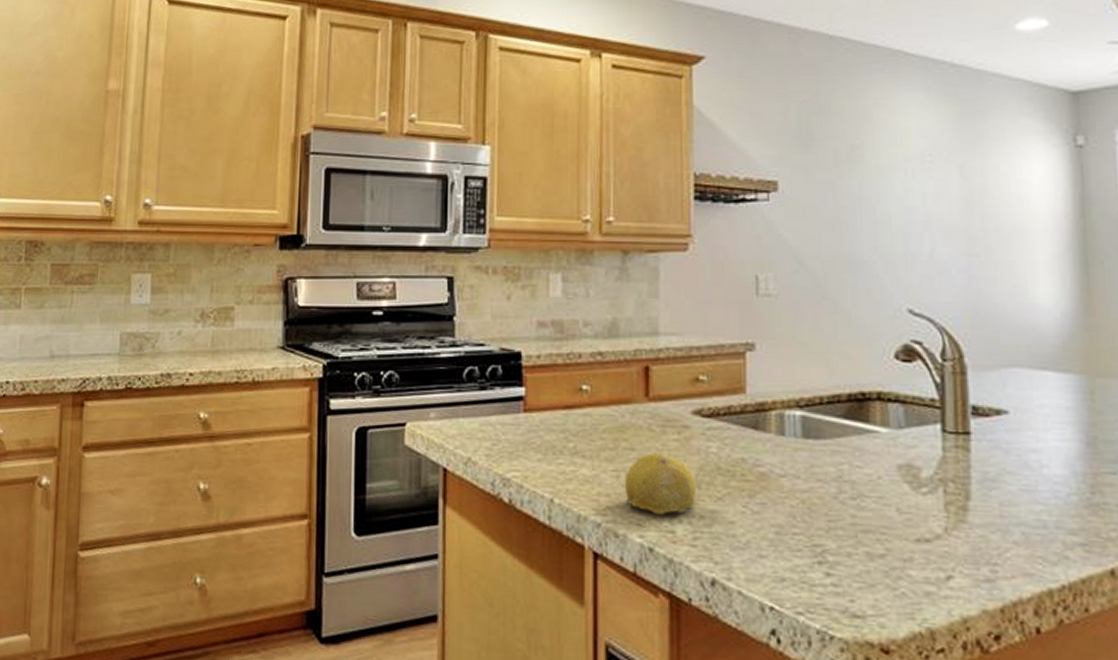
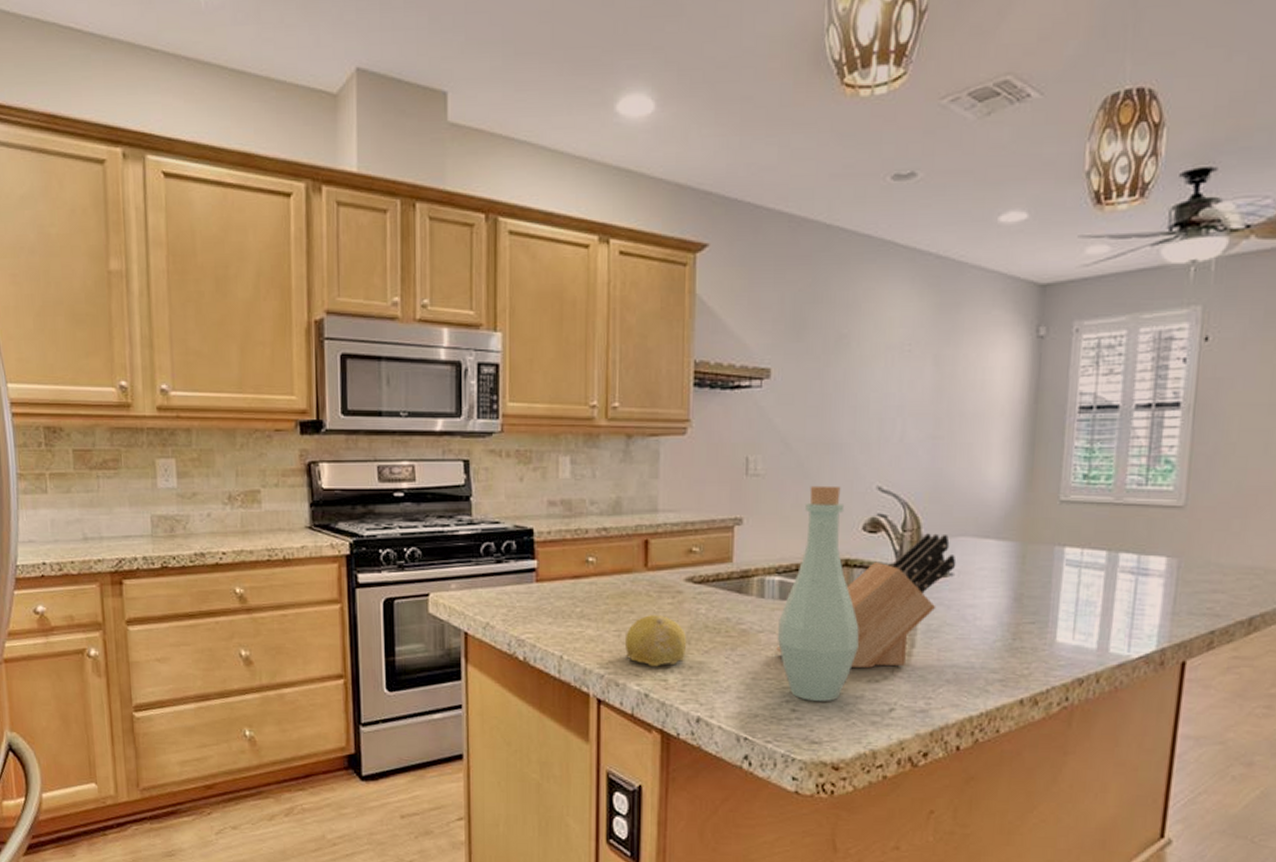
knife block: none [802,363,1011,524] -> present [776,533,957,668]
bottle: none [803,307,901,564] -> present [778,485,859,701]

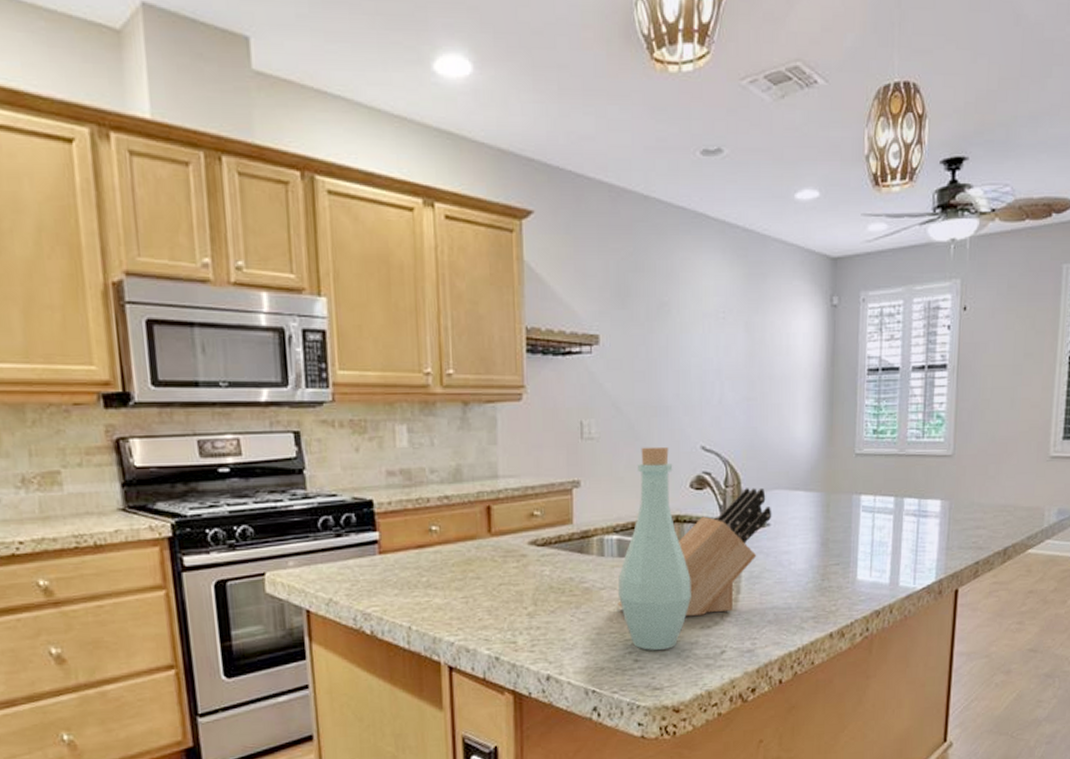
fruit: present [624,615,687,667] -> none [472,579,534,630]

